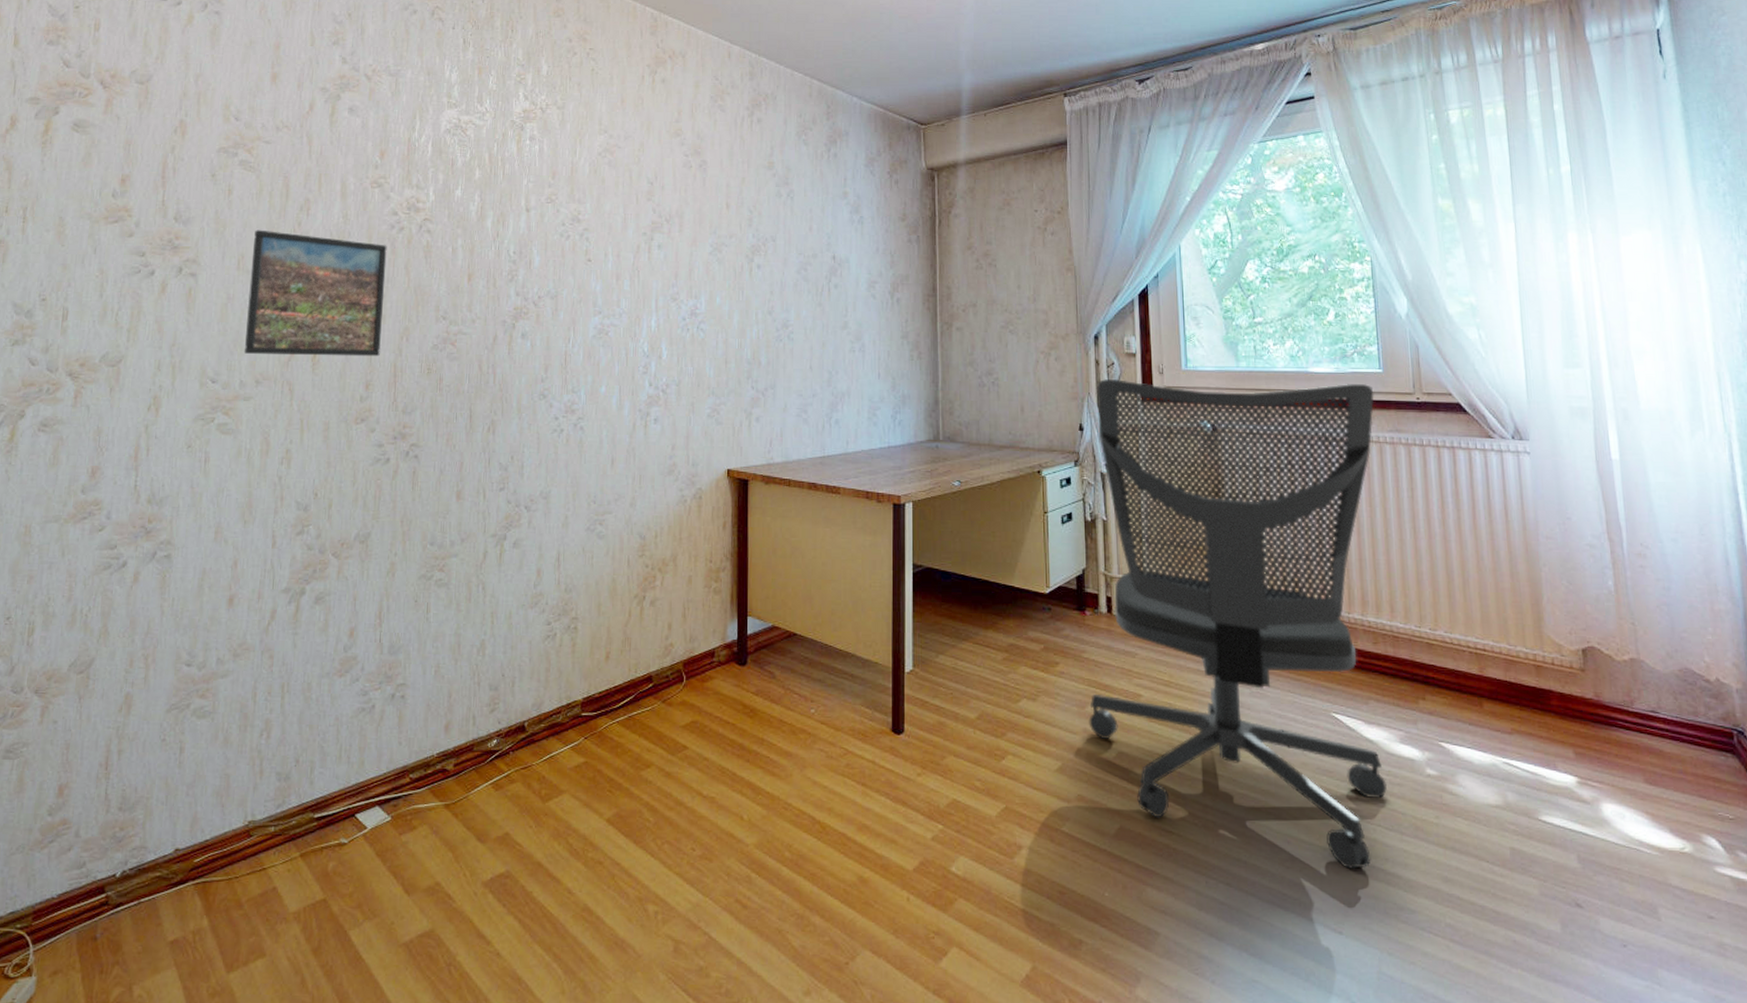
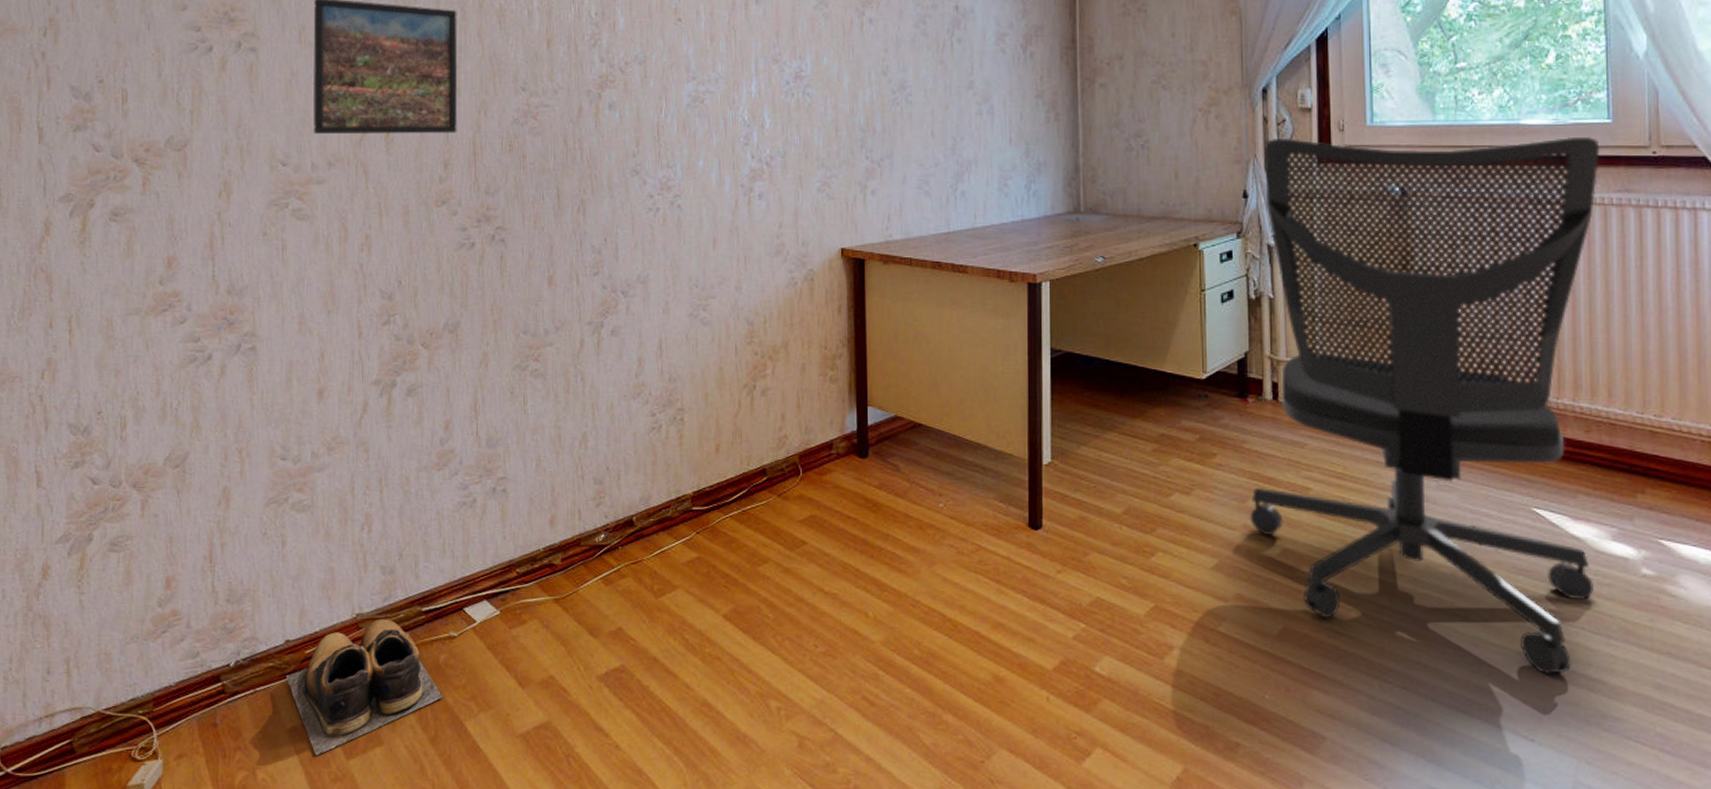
shoes: none [172,826,329,969] -> present [286,619,443,756]

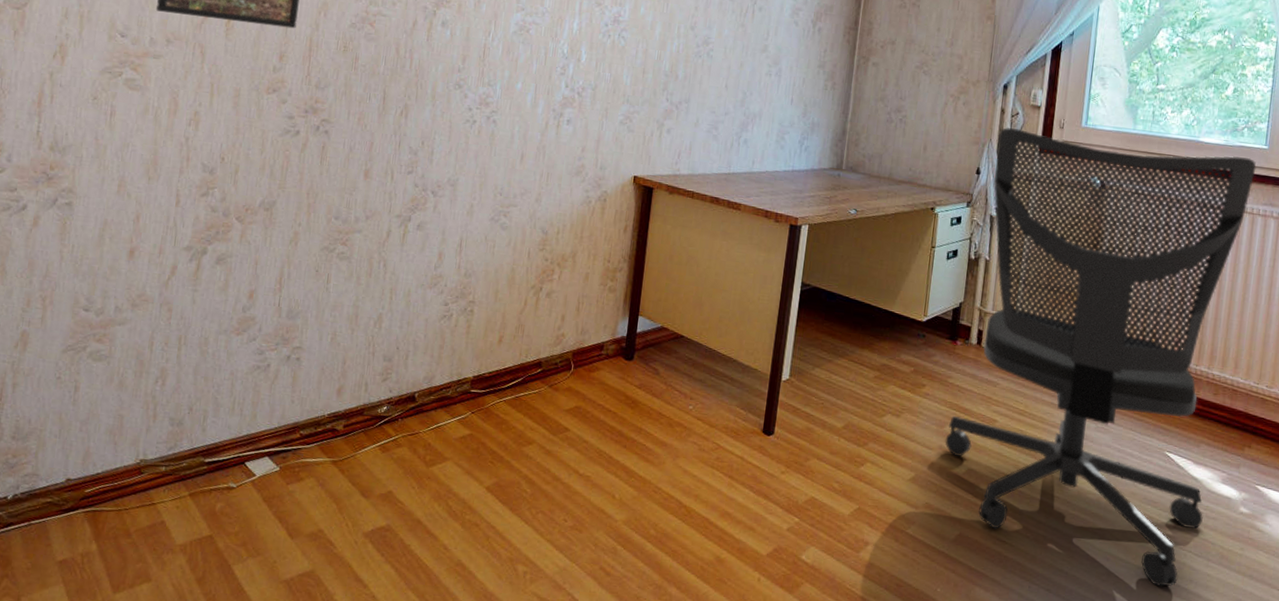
shoes: present [286,619,443,756] -> none [63,466,215,588]

